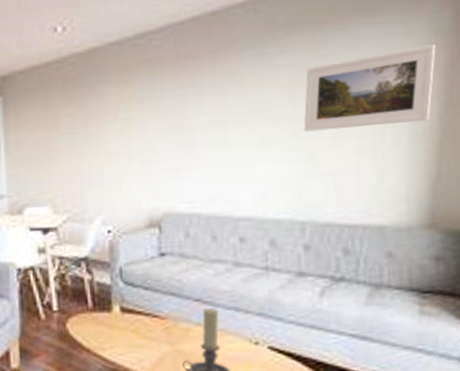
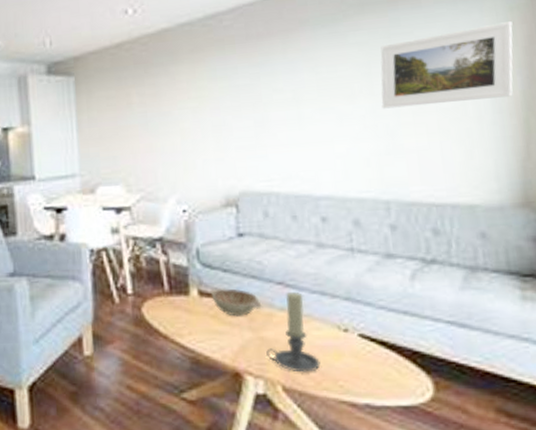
decorative bowl: none [131,305,180,331] -> present [210,288,262,317]

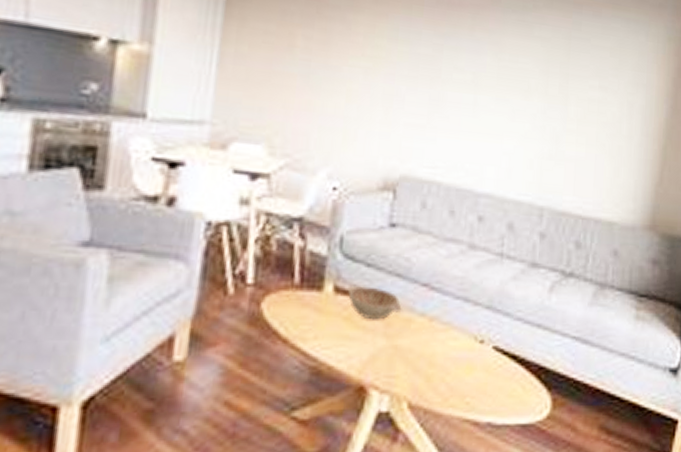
candle holder: present [266,291,321,373] -> none [397,295,451,387]
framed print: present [380,21,513,109] -> none [552,46,668,122]

